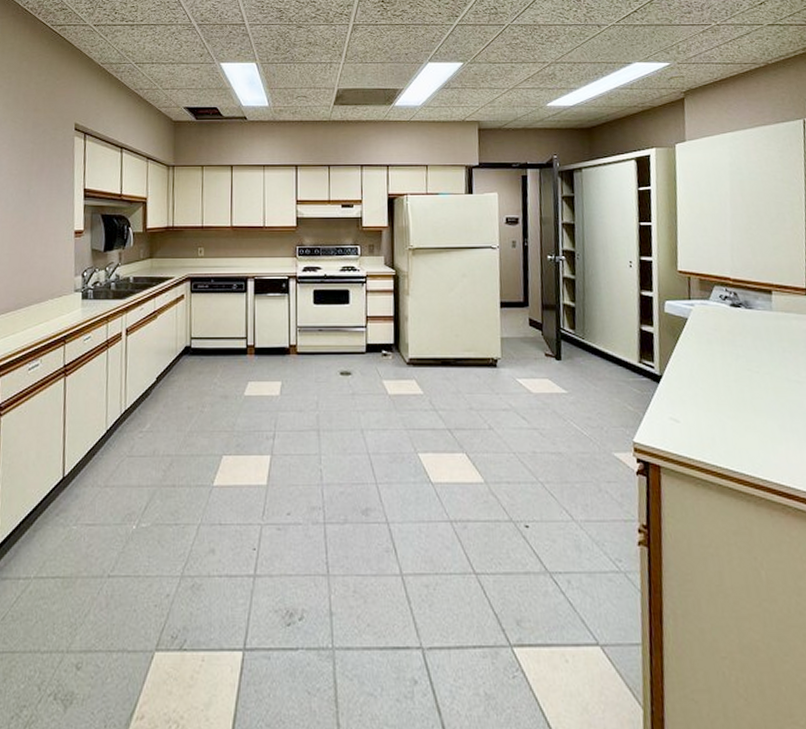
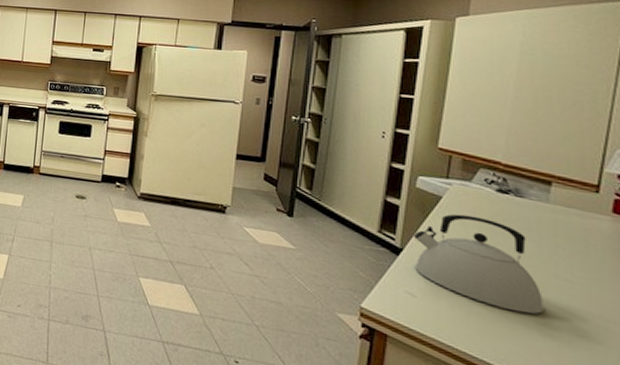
kettle: none [668,333,783,420] -> present [413,213,544,314]

